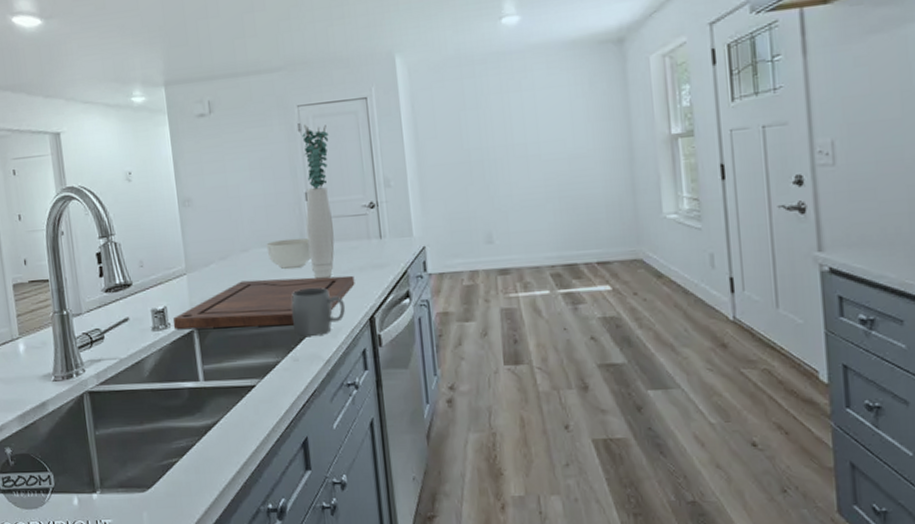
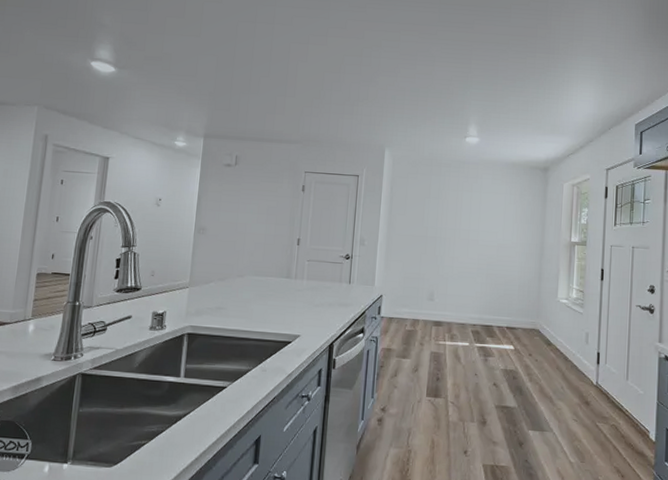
cutting board: present [173,275,355,329] -> none [168,300,324,342]
bowl: present [266,238,311,270] -> none [258,272,294,297]
mug: present [291,287,346,337] -> none [267,313,312,354]
vase: present [302,124,335,279] -> none [291,187,325,309]

